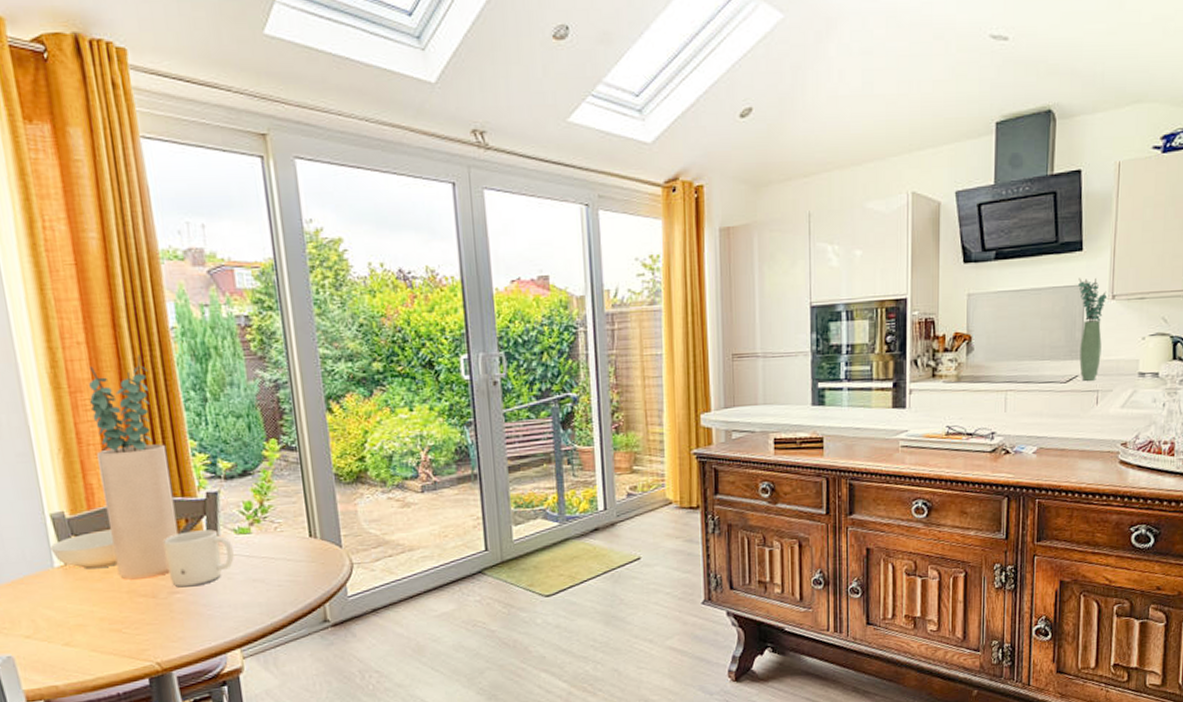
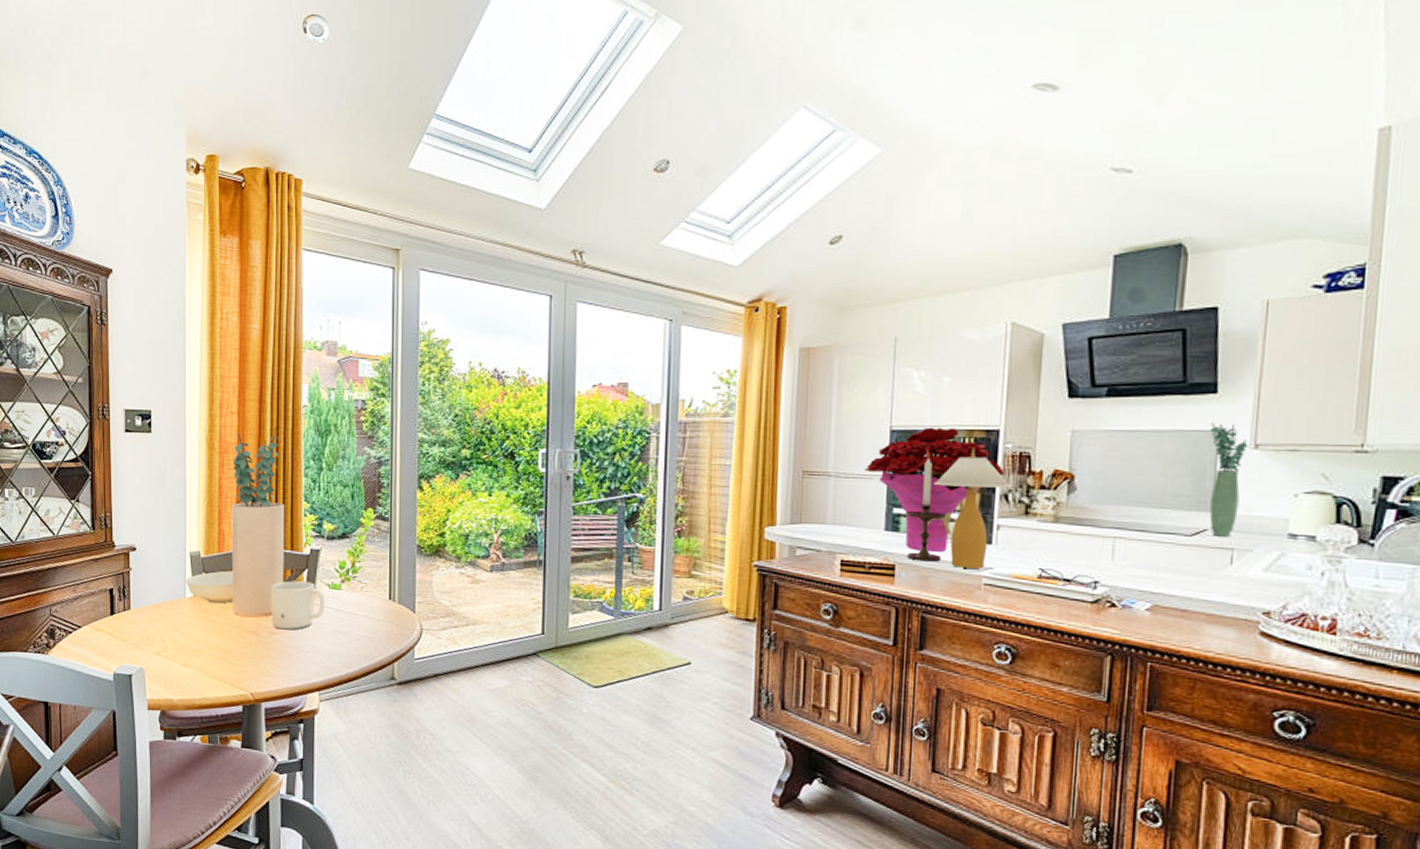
flower bouquet: none [789,299,914,422] -> present [864,427,1005,552]
candlestick: none [830,323,866,431] -> present [906,449,947,562]
table lamp: none [852,317,920,434] -> present [933,448,1012,569]

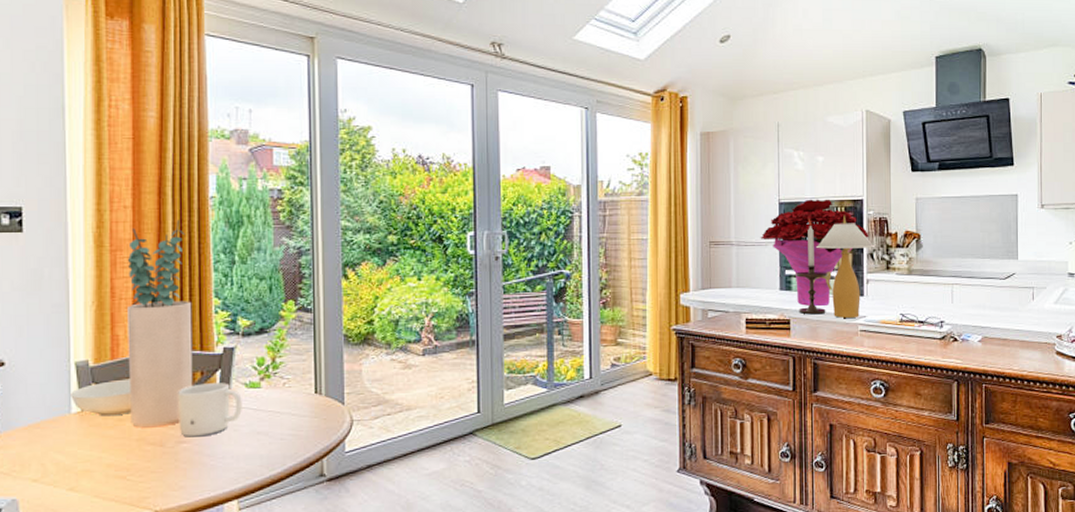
vase: present [1209,422,1249,537] -> none [1011,188,1037,278]

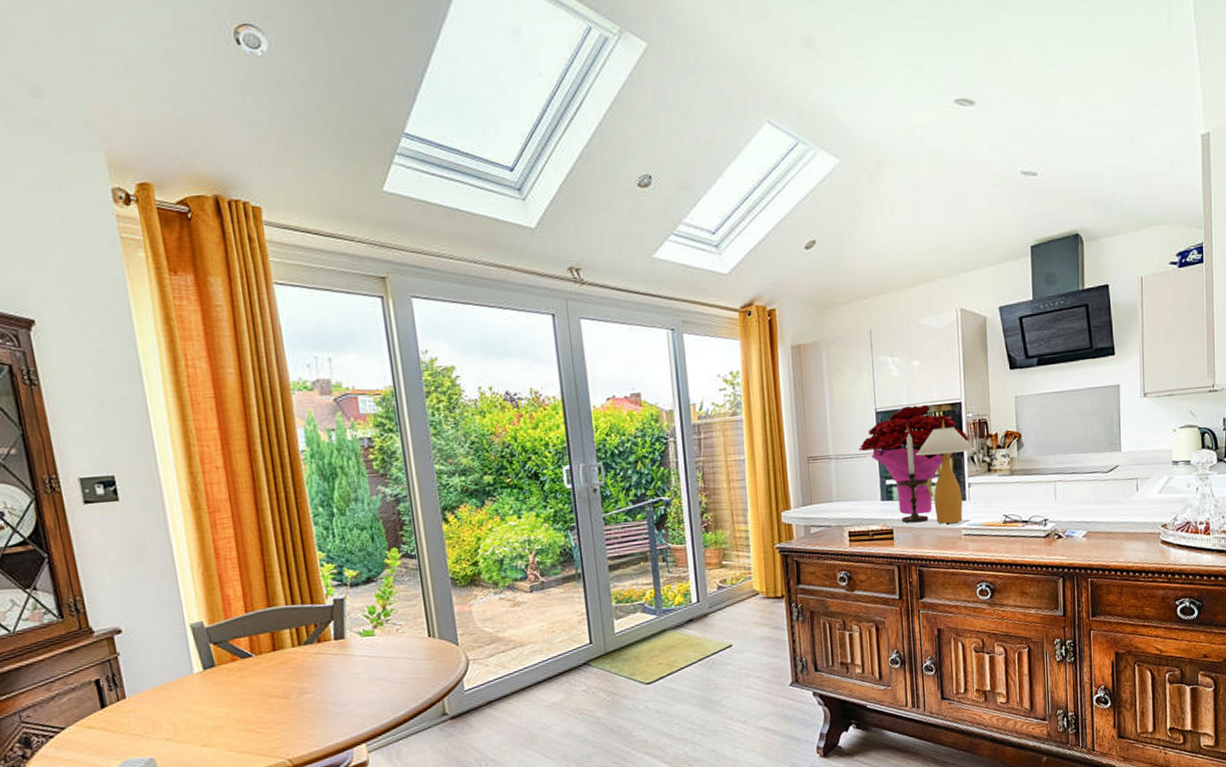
bowl: present [71,379,132,417] -> none [190,636,252,675]
vase: present [127,219,193,428] -> none [226,476,308,683]
mug: present [177,383,242,437] -> none [293,633,360,688]

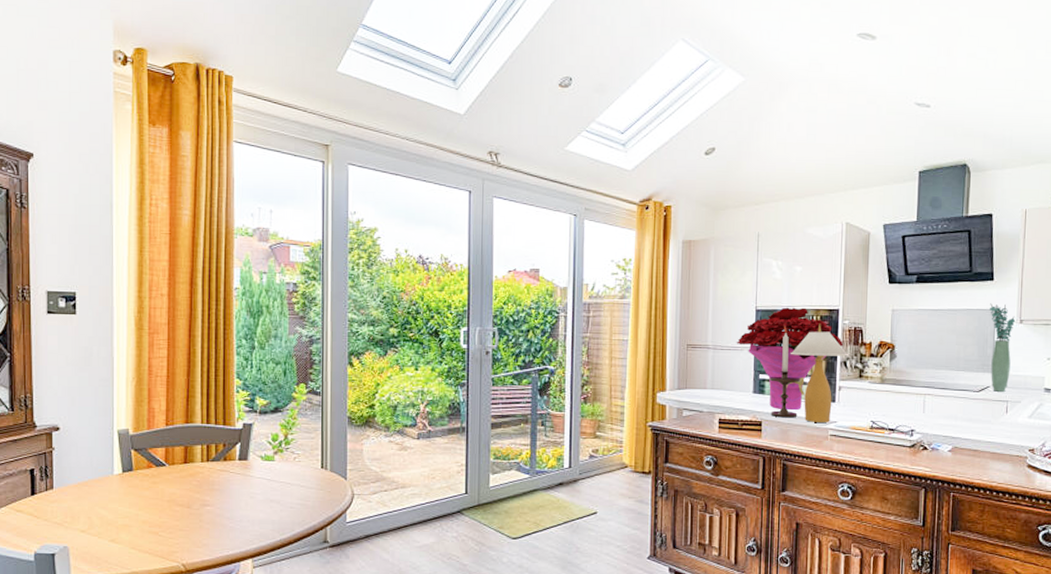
vase: none [1113,379,1140,470] -> present [990,303,1016,392]

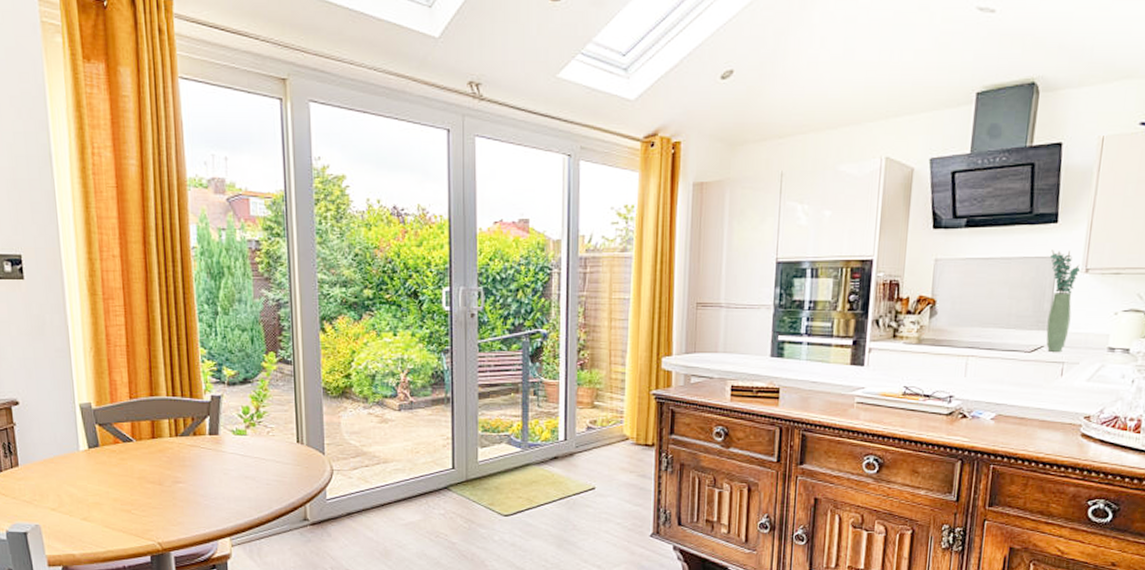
flower bouquet: present [736,307,844,410] -> none [752,258,877,375]
candlestick: present [769,325,801,418] -> none [789,279,826,384]
table lamp: present [790,324,850,422] -> none [814,277,883,389]

